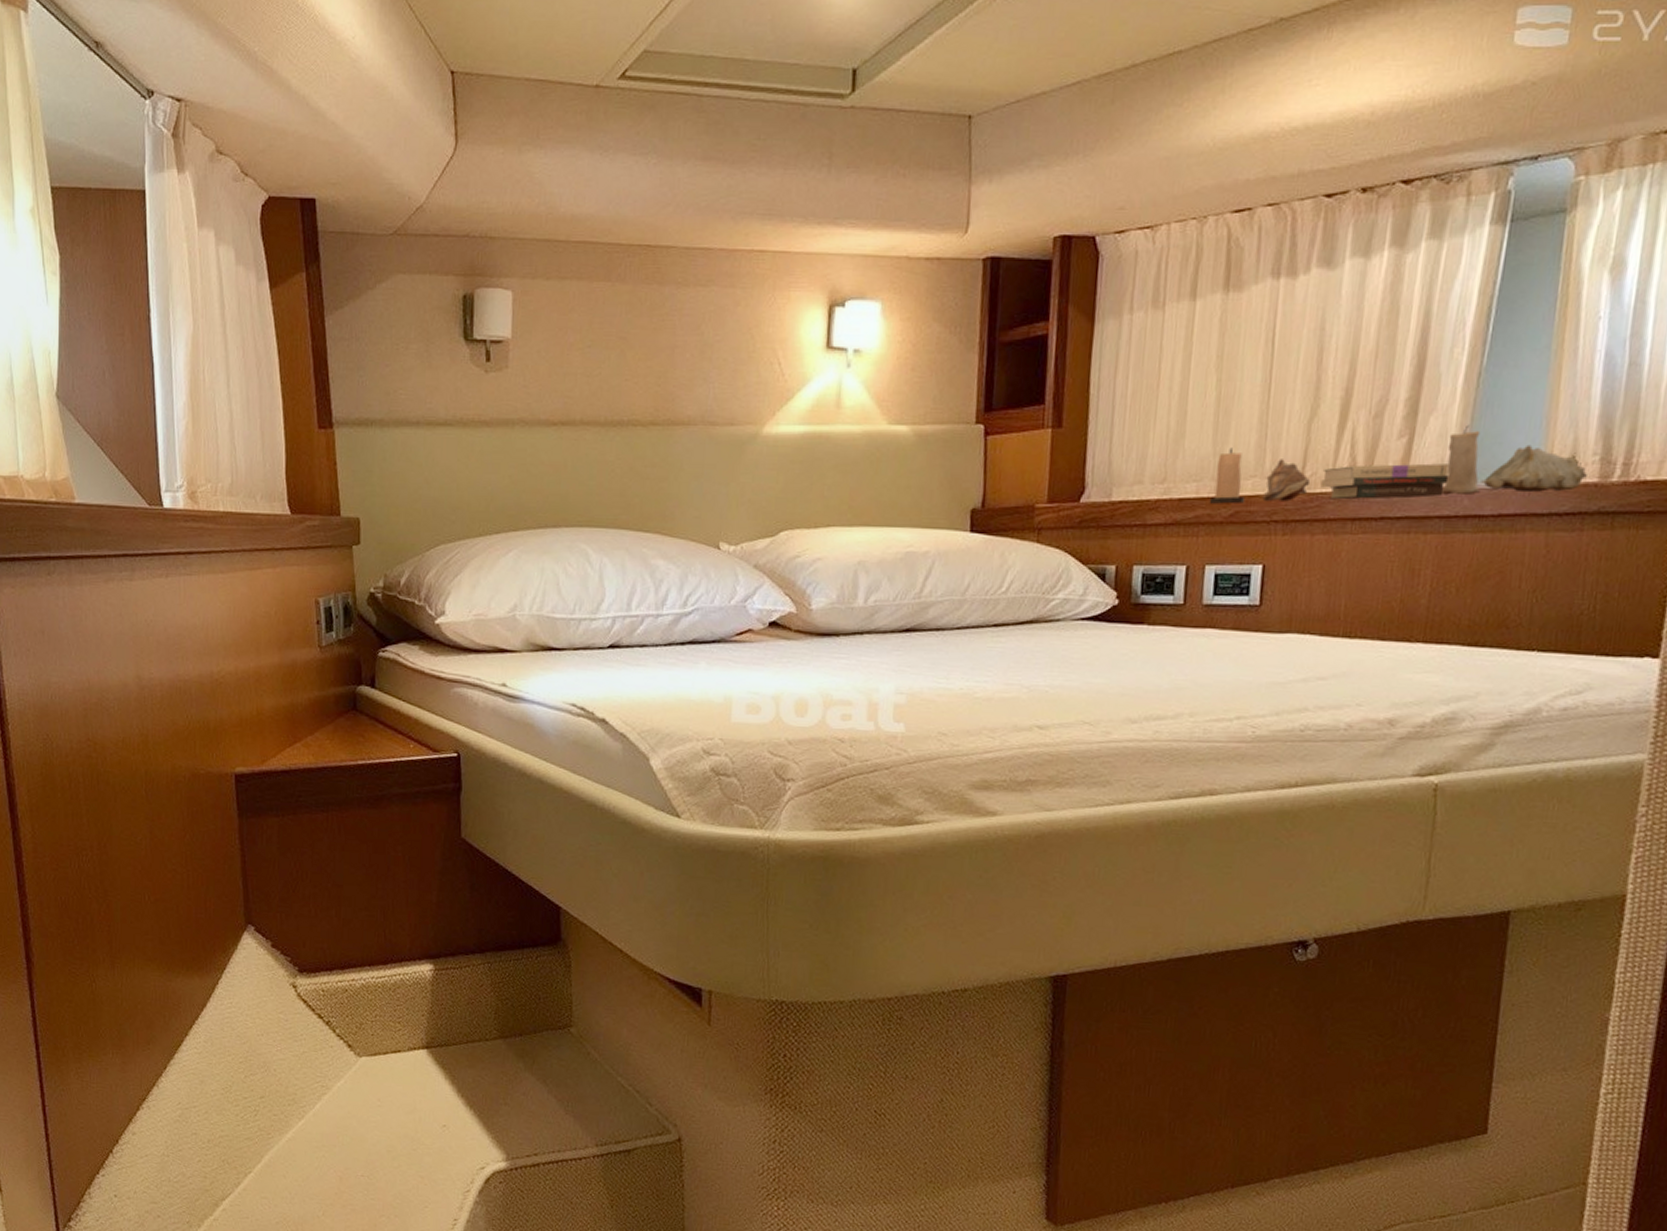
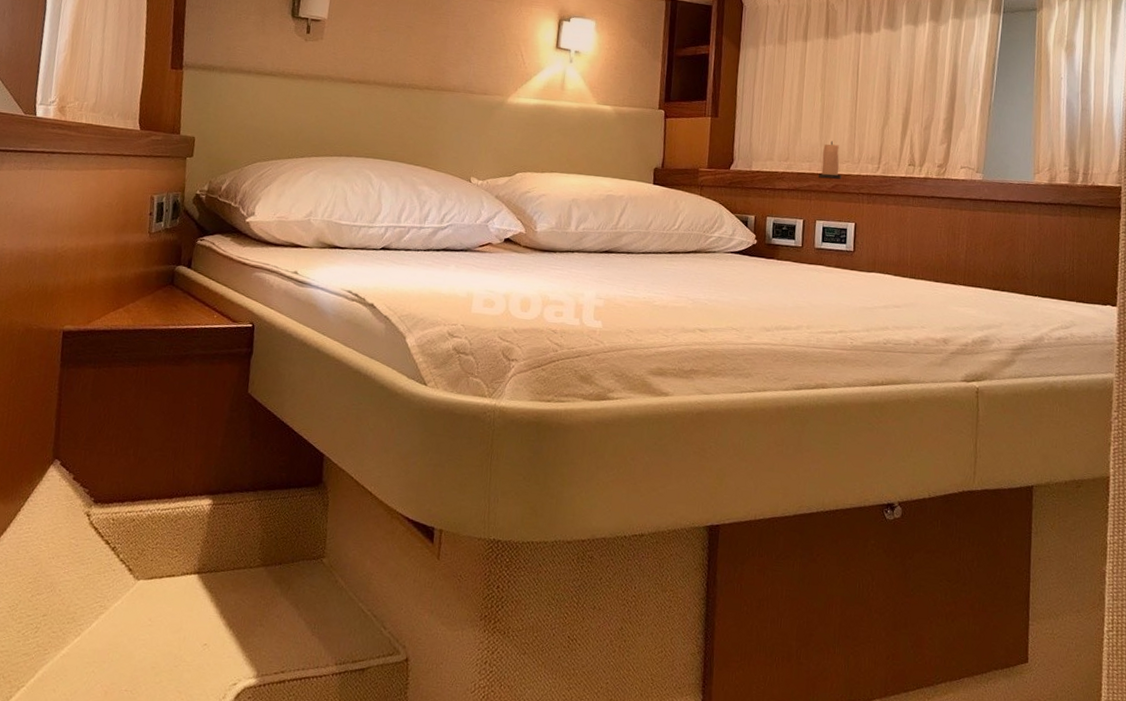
seashell: present [1262,459,1311,502] -> none [853,151,885,181]
books: present [1320,463,1449,500] -> none [891,160,975,186]
candle: present [1442,424,1481,496] -> none [970,139,995,186]
seashell: present [1481,444,1587,493] -> none [995,155,1061,189]

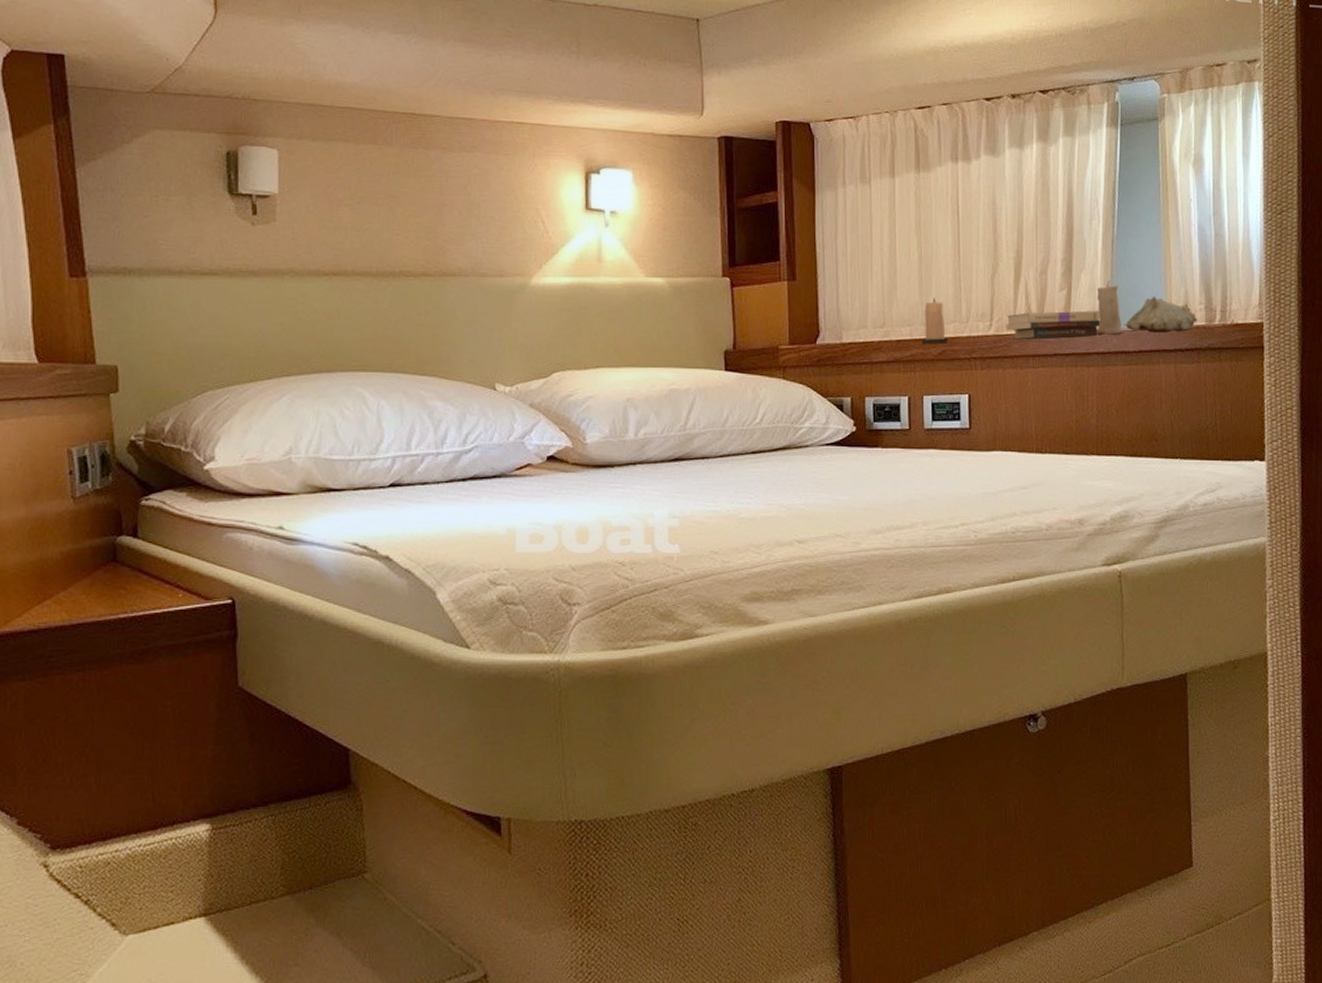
books: none [891,160,975,186] -> present [1006,310,1100,340]
candle: none [970,139,995,186] -> present [1097,280,1124,336]
seashell: none [995,155,1061,189] -> present [1124,296,1197,334]

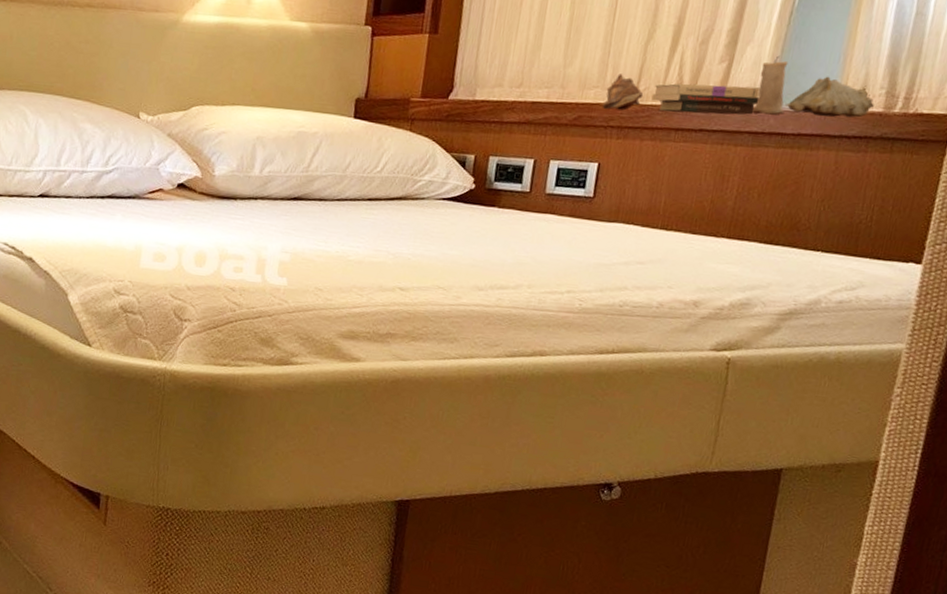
candle: present [921,298,949,345] -> none [557,61,588,110]
seashell: none [962,307,998,343] -> present [602,74,644,111]

